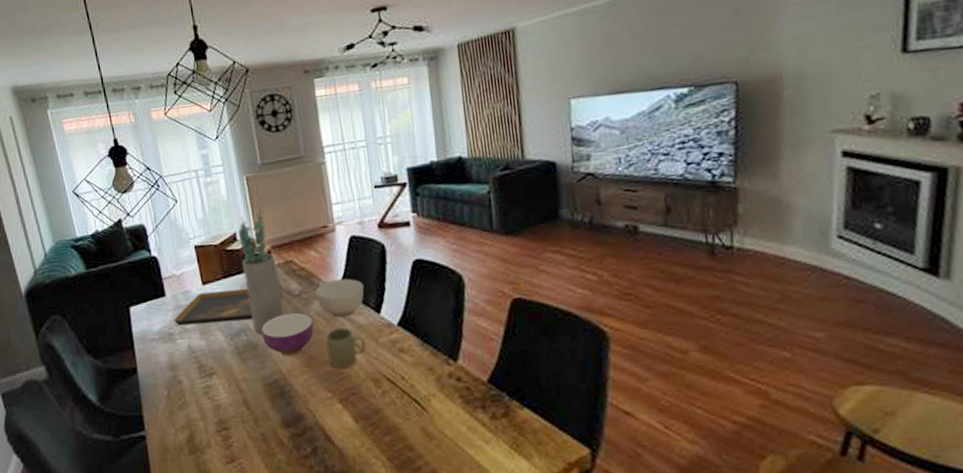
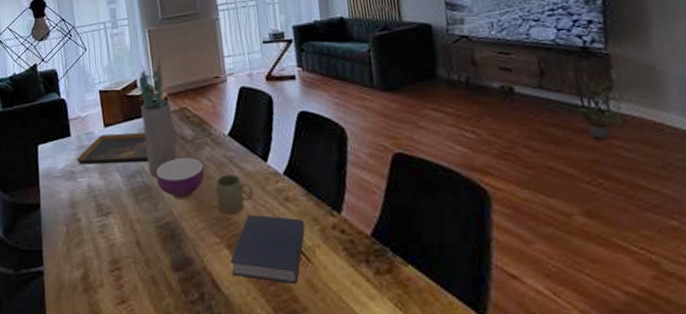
bowl: present [315,278,364,317] -> none [206,126,253,164]
book: none [343,367,421,433] -> present [230,214,306,284]
potted plant: none [701,214,748,276] -> present [577,78,625,140]

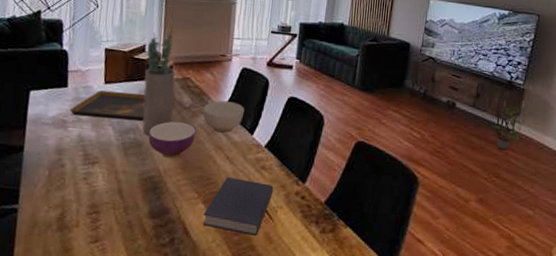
bowl: none [206,126,253,164] -> present [203,100,245,133]
mug: present [215,174,253,214] -> none [201,140,236,176]

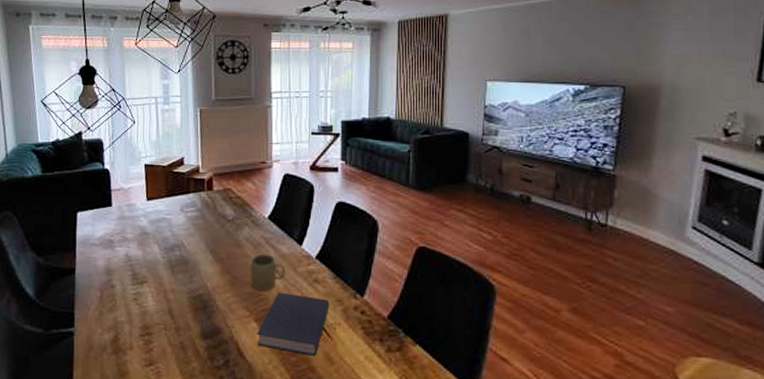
decorative tray: present [69,90,177,121] -> none [115,207,219,236]
vase: present [142,25,176,136] -> none [184,135,217,252]
bowl: present [148,121,196,158] -> none [193,235,241,274]
mug: none [201,140,236,176] -> present [250,254,285,291]
bowl: present [203,100,245,133] -> none [247,210,291,245]
potted plant: present [493,105,522,151] -> none [581,196,619,249]

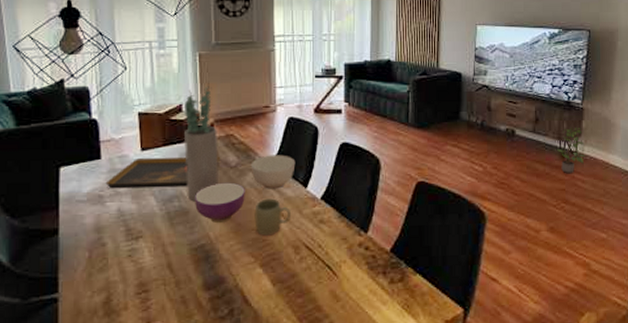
decorative tray: none [115,207,219,236] -> present [105,156,221,189]
vase: none [184,135,217,252] -> present [183,80,220,202]
bowl: none [193,235,241,274] -> present [194,182,245,223]
bowl: none [247,210,291,245] -> present [251,155,296,189]
book: present [257,292,330,356] -> none [262,235,335,295]
potted plant: none [581,196,619,249] -> present [556,127,586,174]

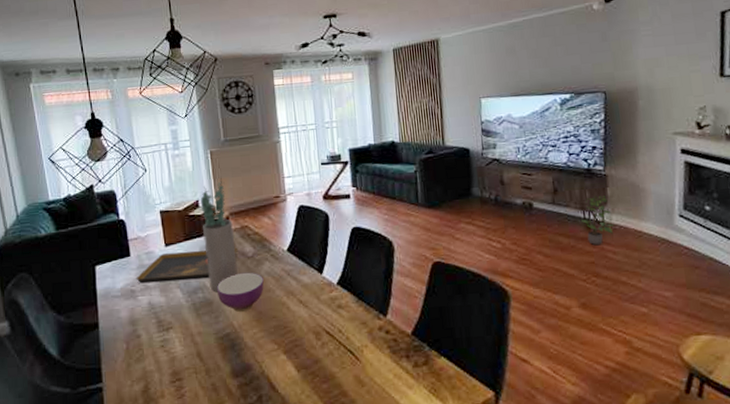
bowl: present [251,155,296,189] -> none [266,242,310,277]
mug: present [254,198,290,236] -> none [274,286,309,323]

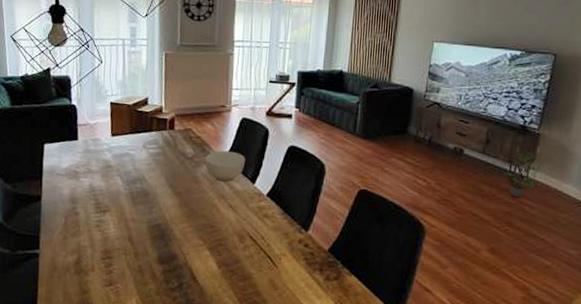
decorative tray: present [136,248,238,284] -> none [80,143,179,171]
vase: present [200,176,238,293] -> none [147,78,177,186]
bowl: present [216,272,264,312] -> none [154,171,199,207]
bowl: none [266,242,310,277] -> present [205,150,246,182]

